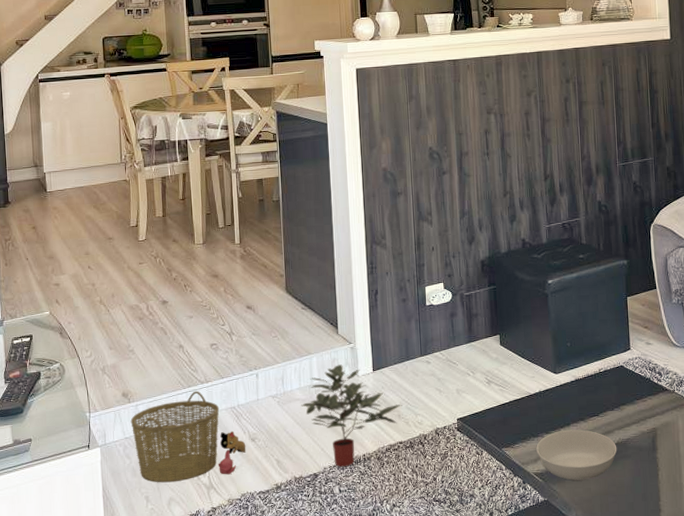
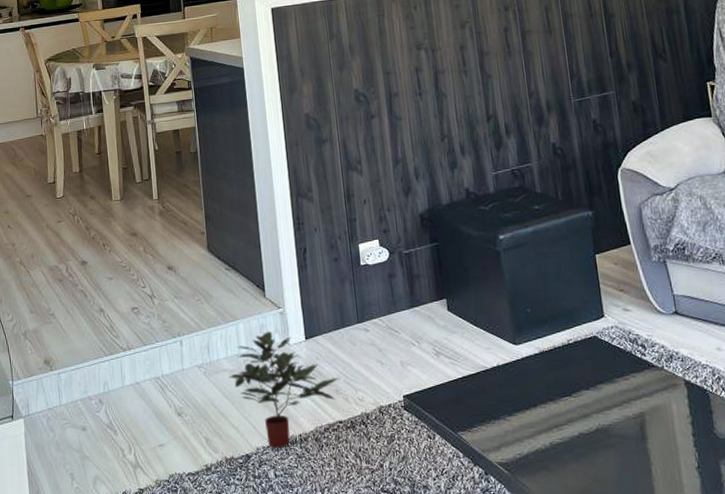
basket: present [130,390,220,483] -> none [53,358,144,459]
dog toy: present [218,431,246,475] -> none [143,403,173,453]
bowl: present [536,429,617,481] -> none [498,411,597,474]

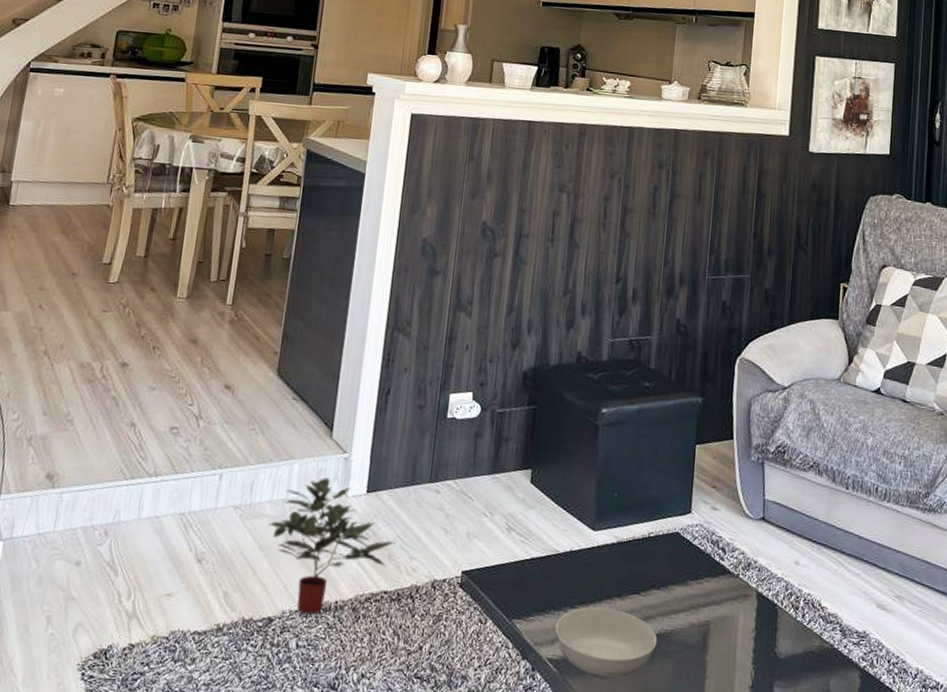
bowl: none [498,411,597,474] -> present [555,607,658,679]

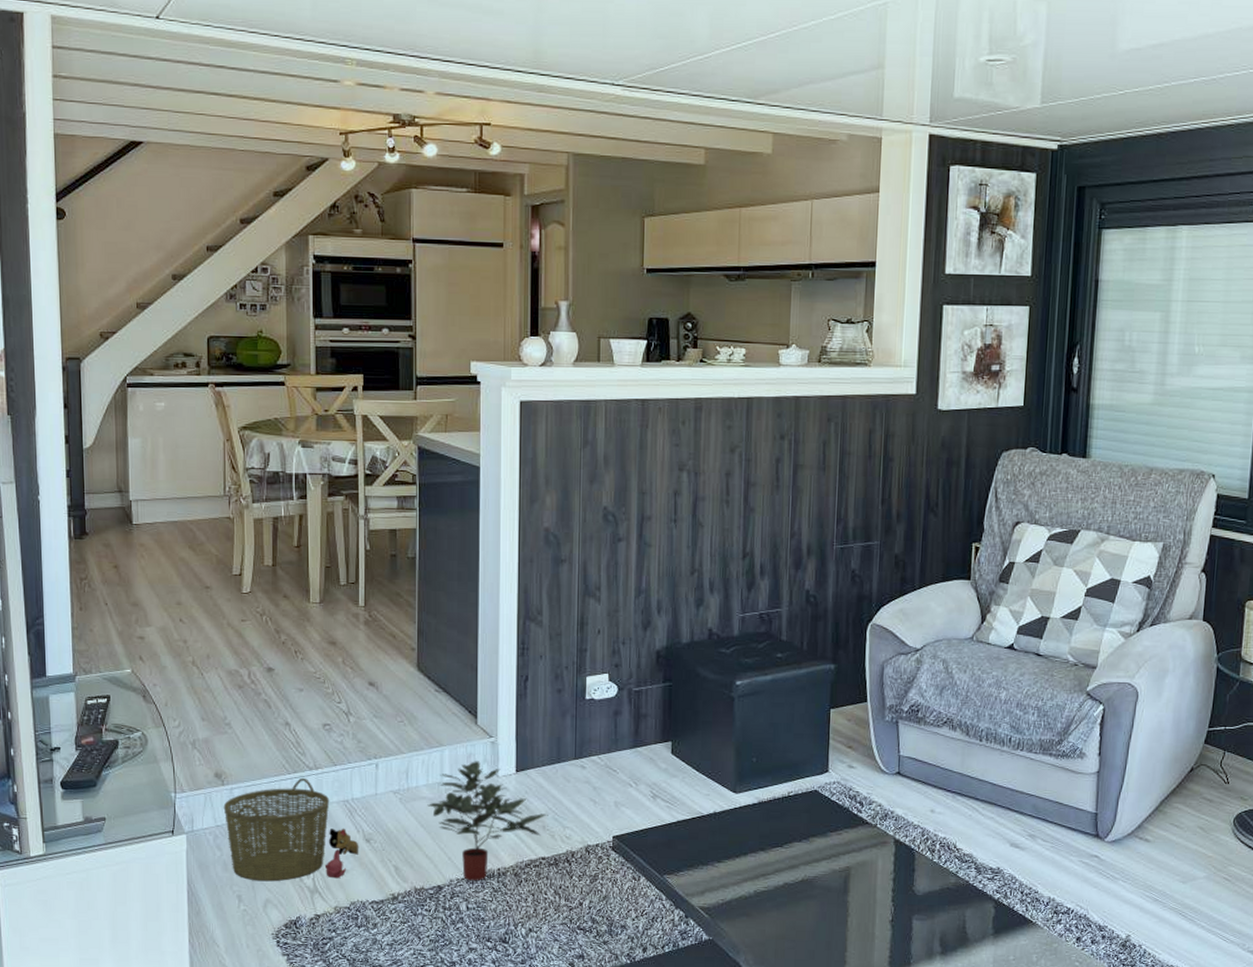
basket: none [46,484,166,602] -> present [223,777,330,882]
dog toy: none [148,544,189,603] -> present [324,828,359,879]
bowl: present [555,607,658,679] -> none [704,860,801,921]

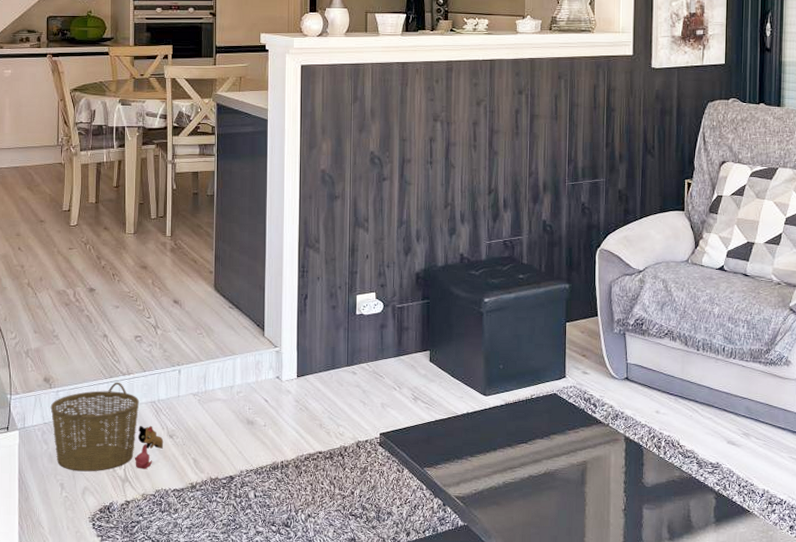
potted plant: present [427,761,548,880] -> none [222,367,325,472]

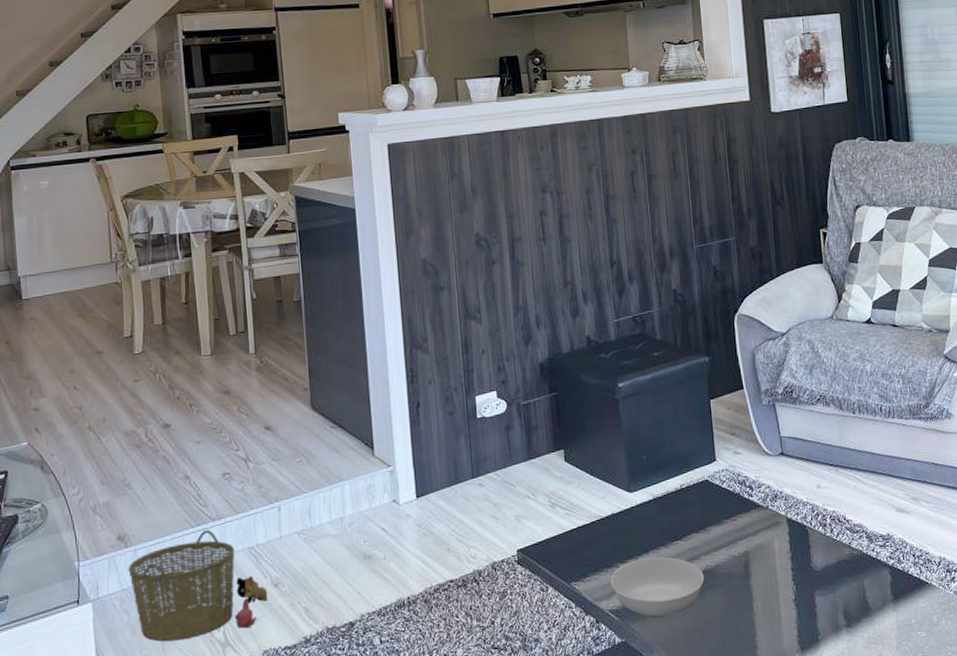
bowl: none [459,454,544,509] -> present [610,556,705,618]

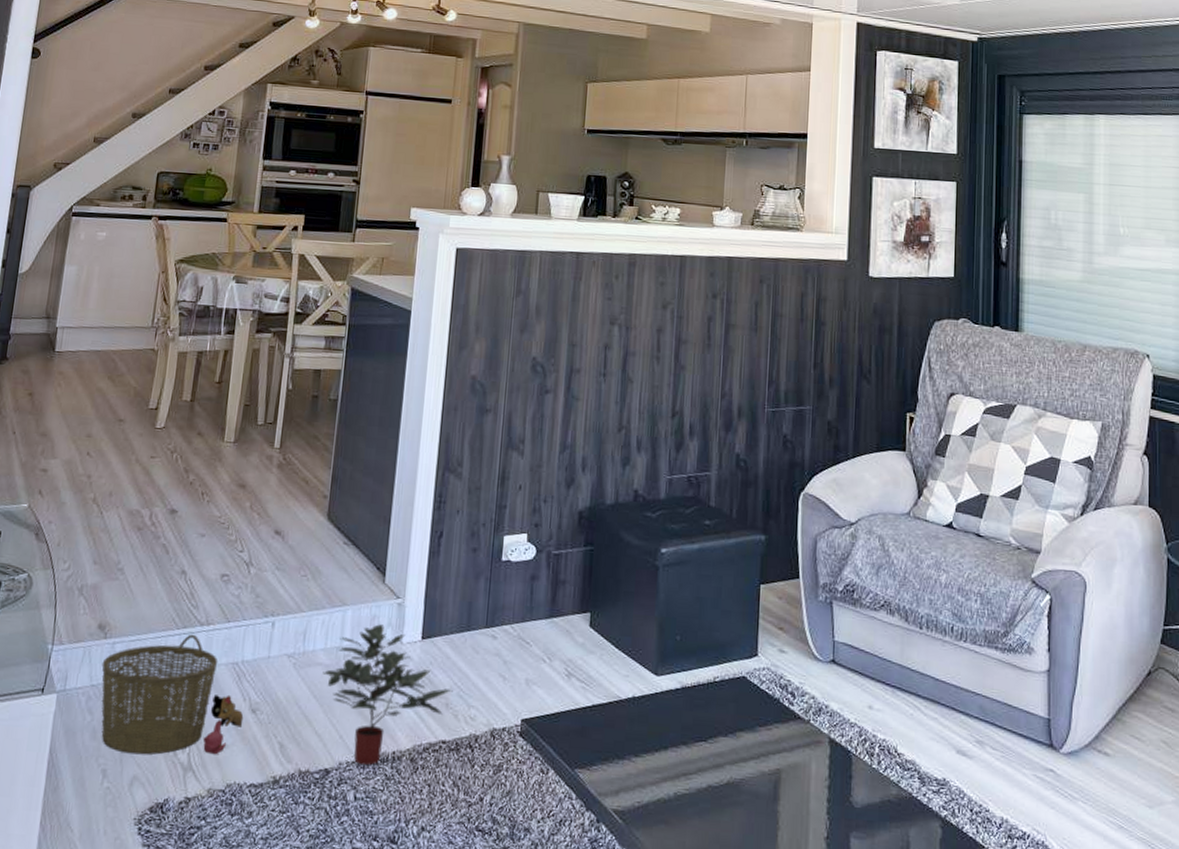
potted plant: none [332,491,452,613] -> present [322,624,453,765]
bowl: present [610,556,705,618] -> none [619,755,727,830]

